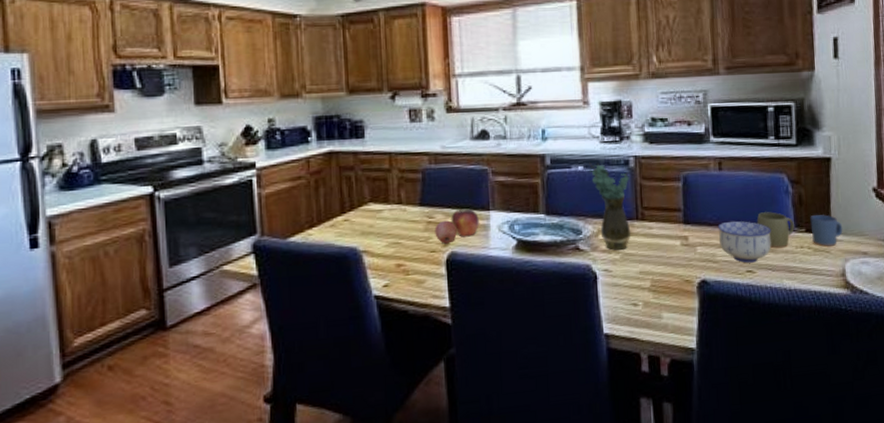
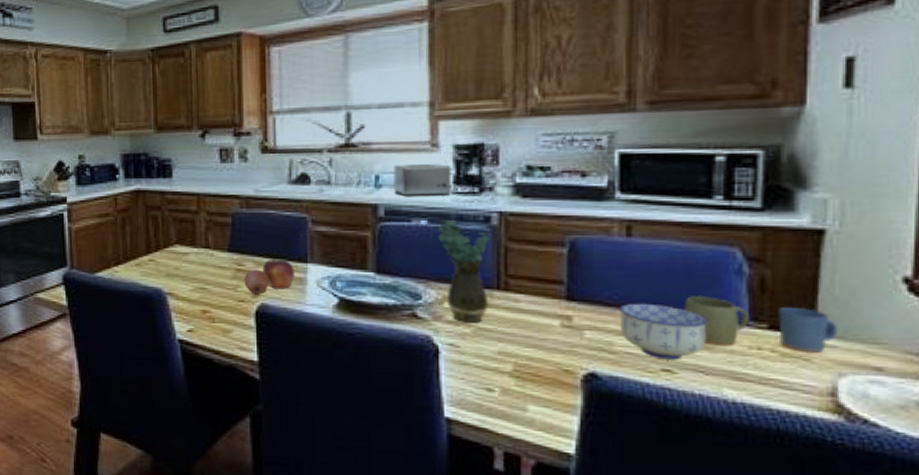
toaster: none [555,117,600,148] -> present [393,163,451,197]

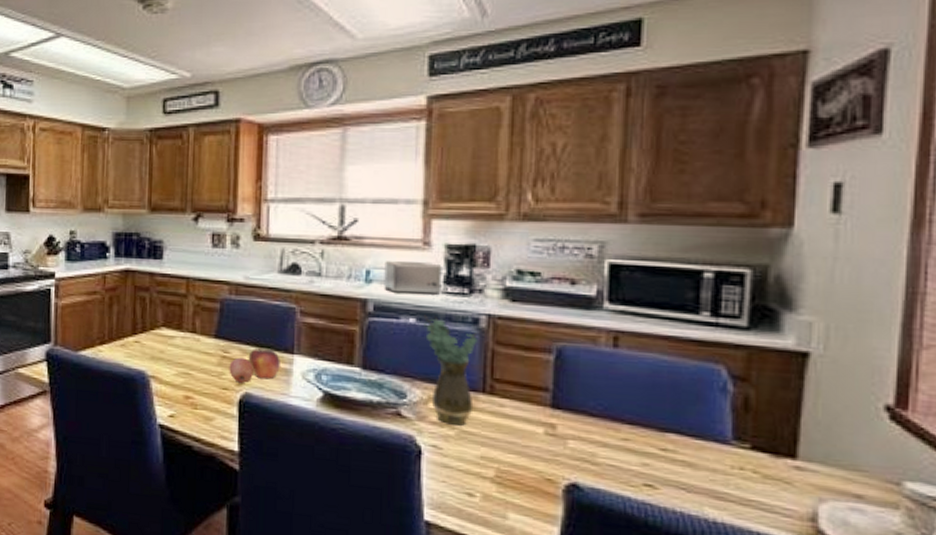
bowl: present [619,303,708,360] -> none [603,414,691,476]
mug: present [683,296,749,346] -> none [667,411,732,464]
mug: present [778,306,838,353] -> none [761,427,820,477]

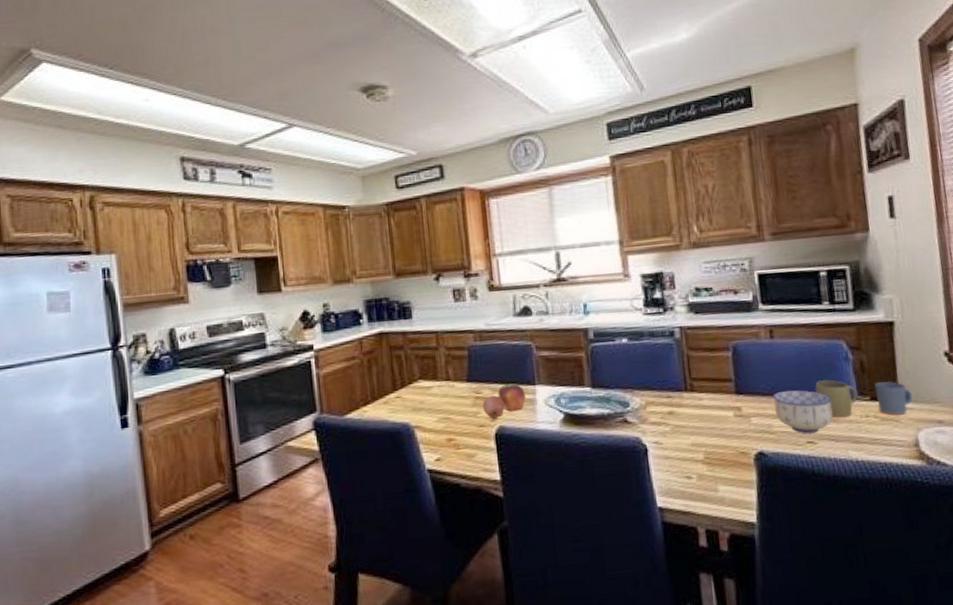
toaster: present [384,261,442,296] -> none [597,290,643,321]
vase: present [424,315,478,427] -> none [633,334,681,423]
bowl: none [603,414,691,476] -> present [772,390,833,434]
mug: none [667,411,732,464] -> present [815,380,858,418]
mug: none [761,427,820,477] -> present [874,381,913,415]

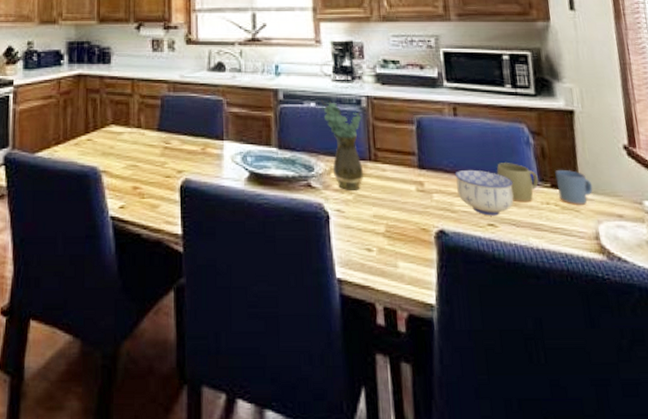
fruit: present [482,395,504,419] -> none [170,147,191,170]
fruit: present [498,384,526,412] -> none [186,137,213,165]
vase: none [633,334,681,423] -> present [321,99,364,192]

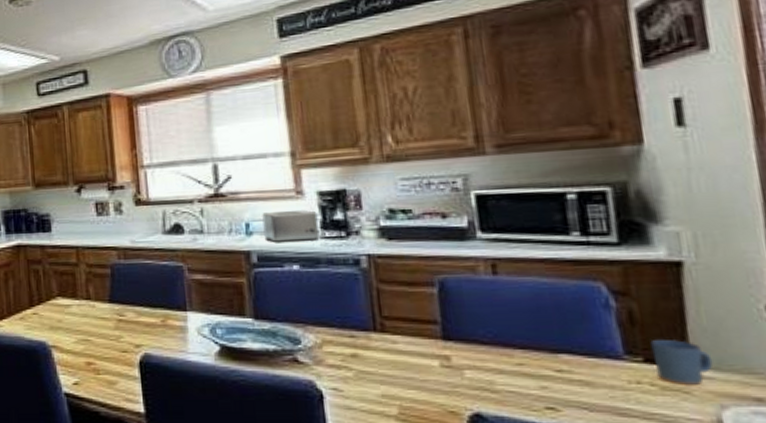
toaster: none [289,56,332,83] -> present [262,209,320,243]
vase: present [321,99,364,192] -> none [307,261,368,367]
bowl: present [454,169,514,216] -> none [495,340,586,397]
mug: present [496,163,539,203] -> none [558,331,624,381]

